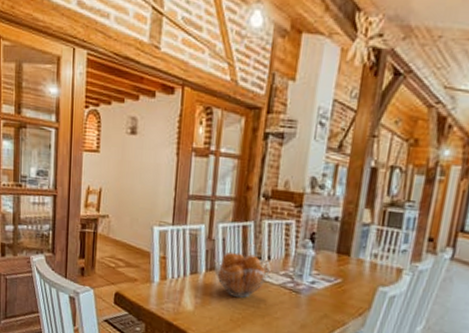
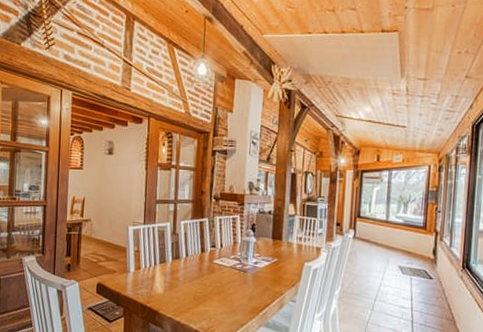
fruit basket: present [214,251,271,298] -> none [178,243,224,279]

